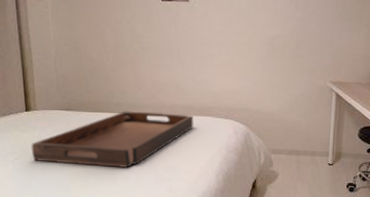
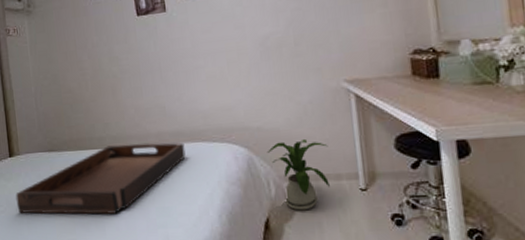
house plant: none [261,122,310,176] -> present [267,138,330,211]

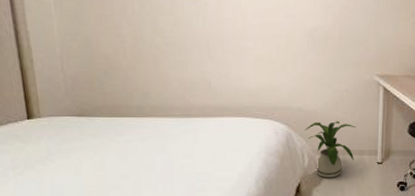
serving tray: present [15,142,186,214] -> none [36,114,229,178]

